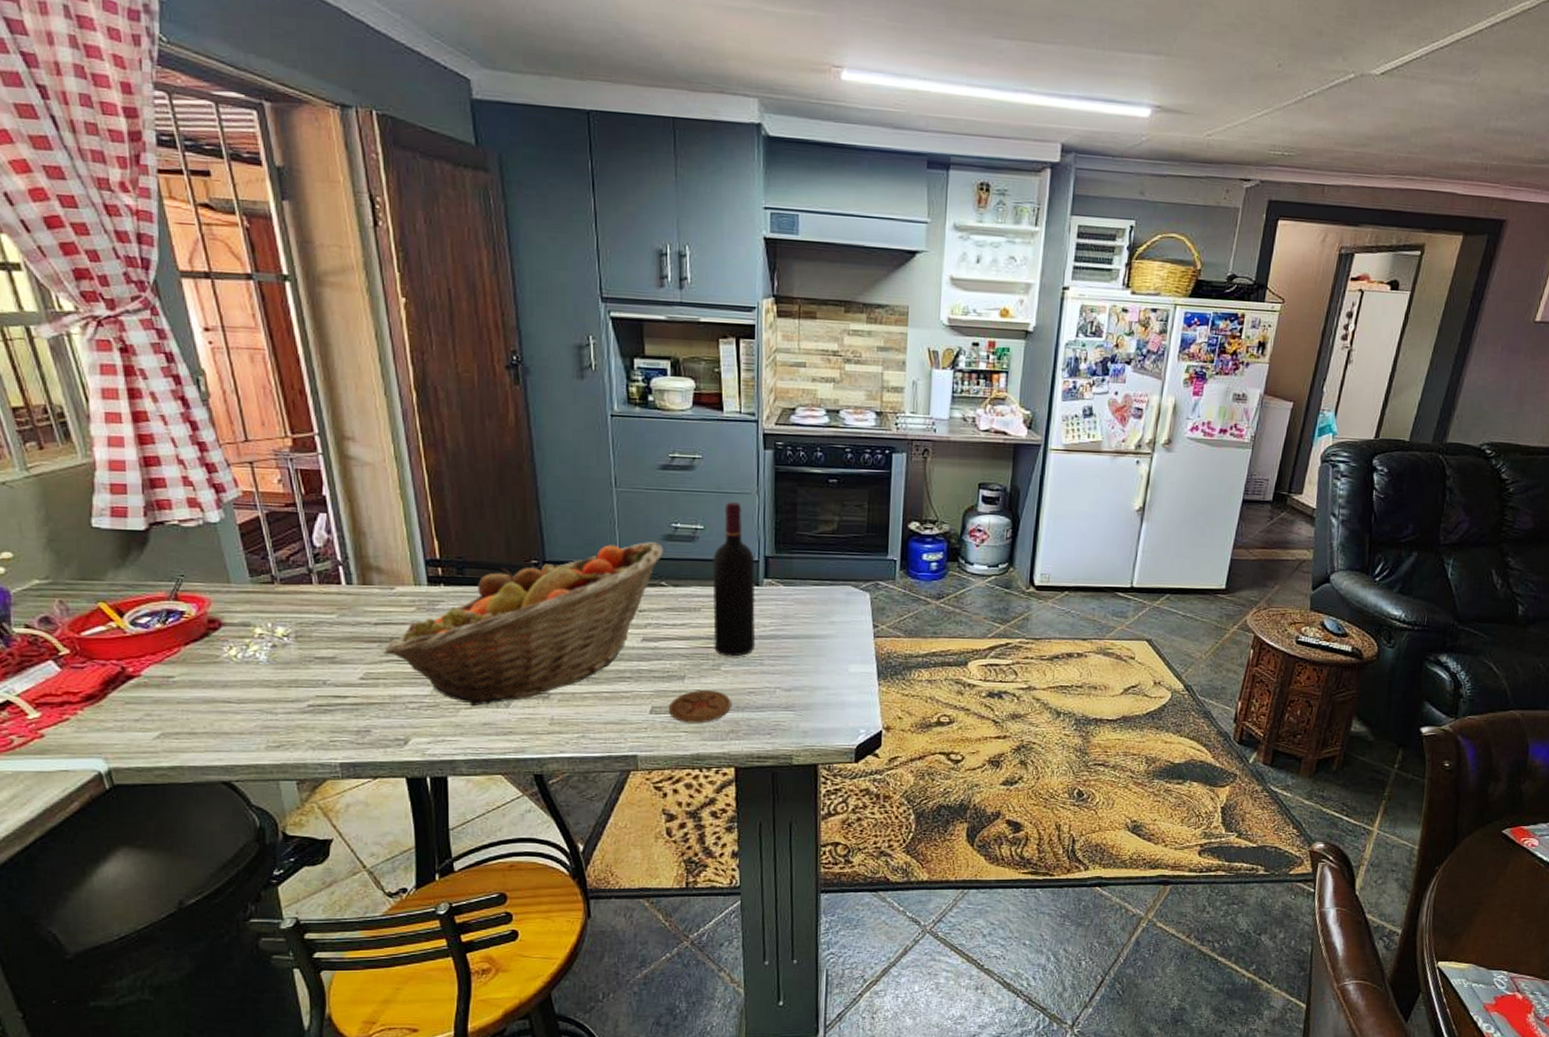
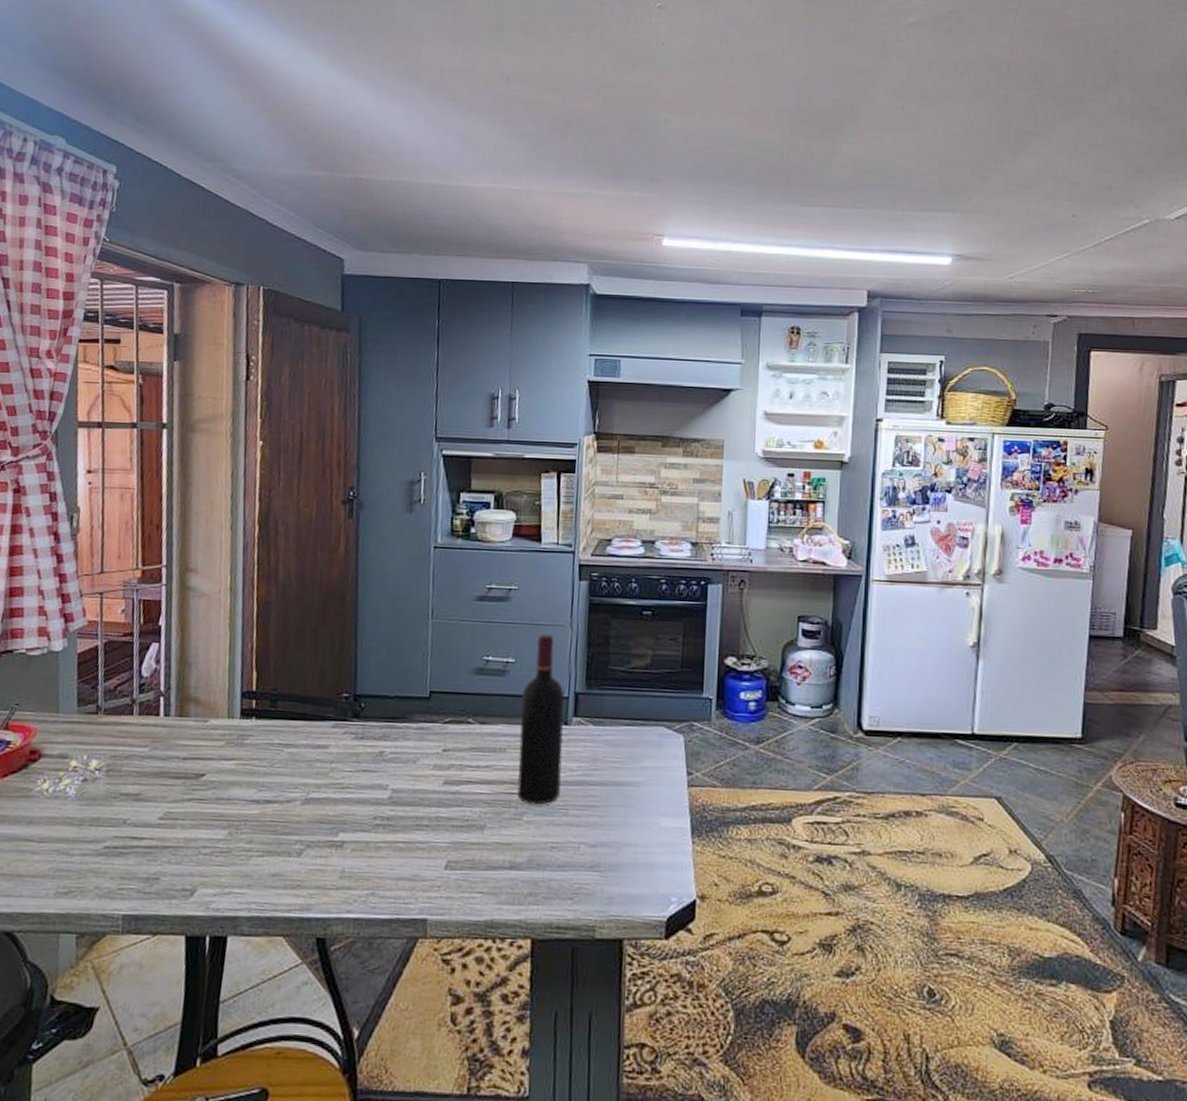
fruit basket: present [383,542,663,707] -> none [186,675,473,855]
coaster: present [669,691,731,724] -> none [465,843,532,883]

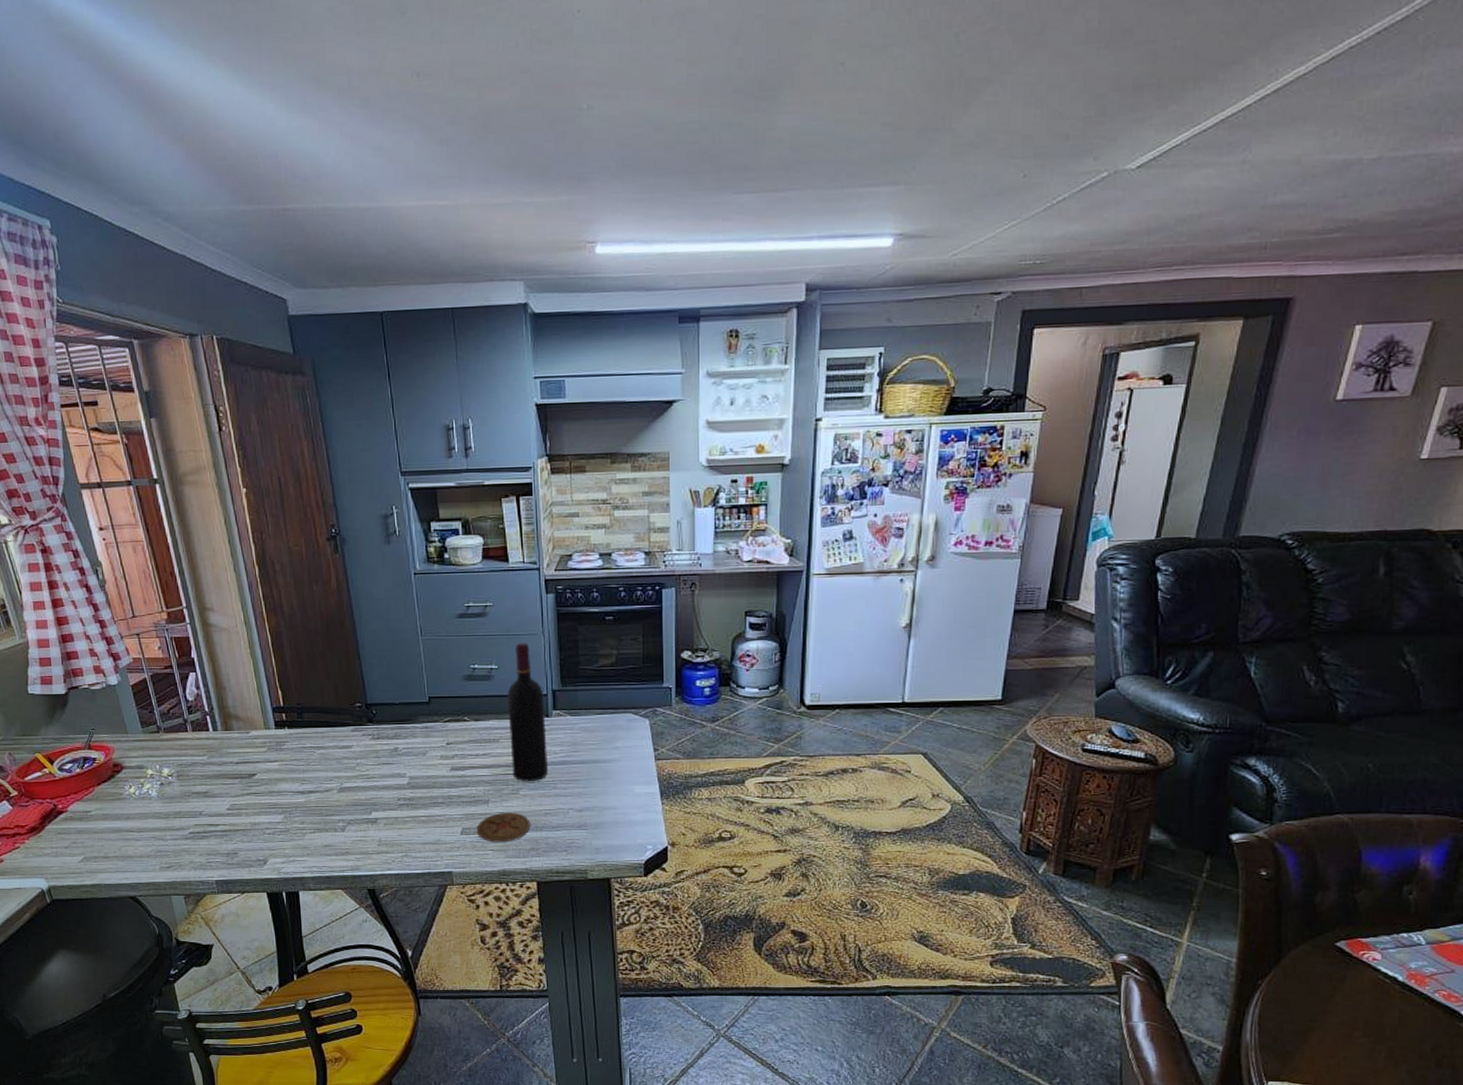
coaster: none [465,843,532,883] -> present [477,813,531,842]

